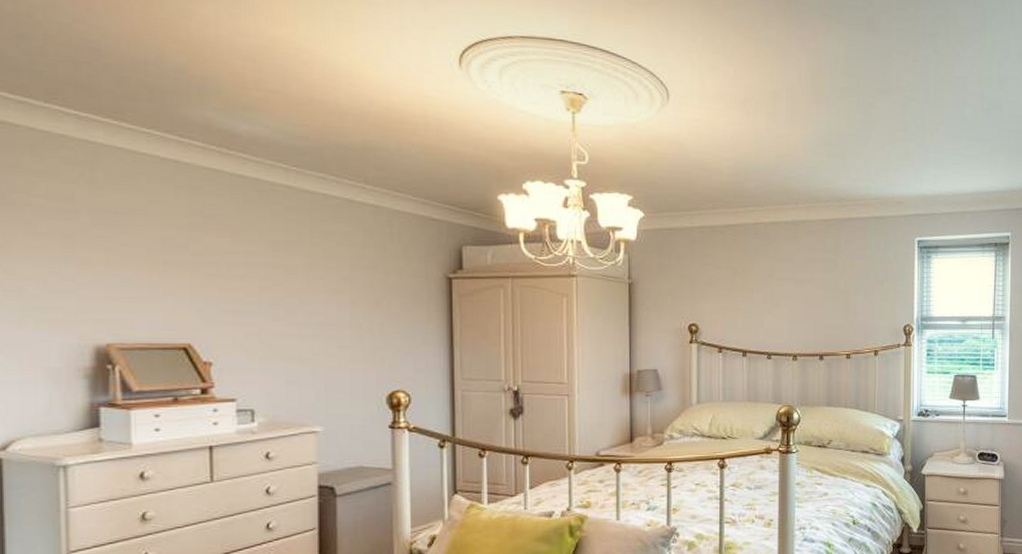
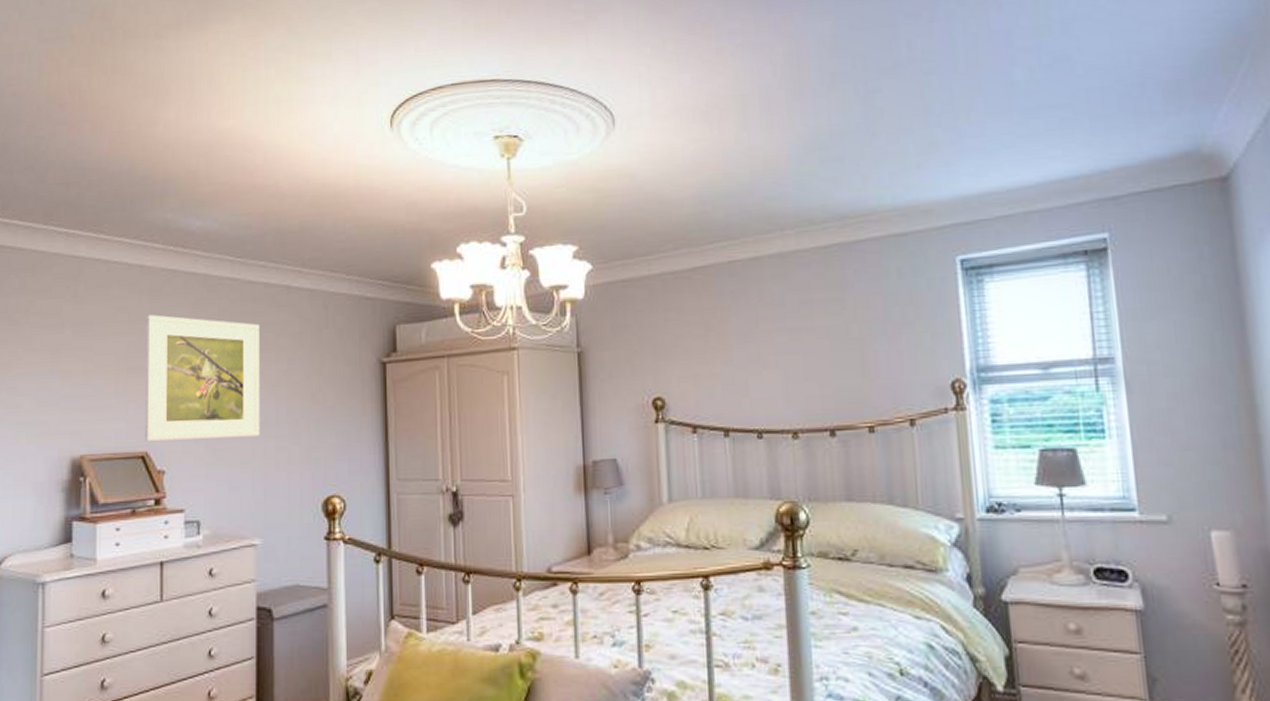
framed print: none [184,211,321,335] -> present [145,314,261,441]

